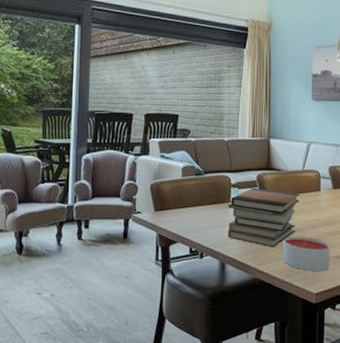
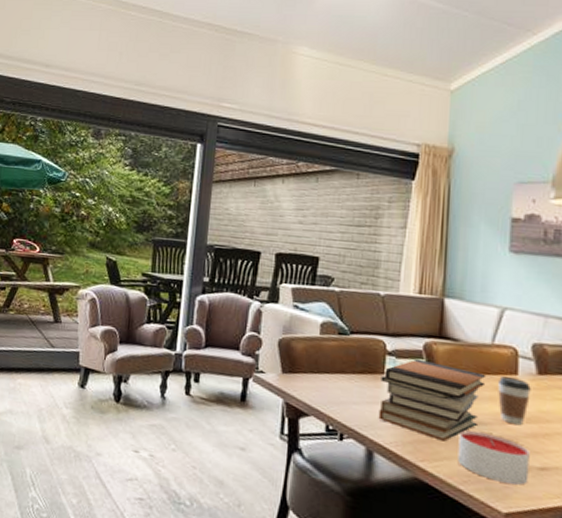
coffee cup: none [308,192,329,228] -> present [498,376,531,426]

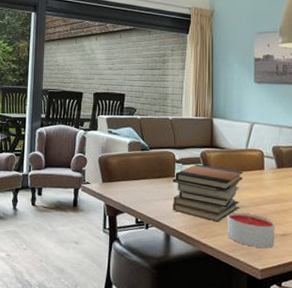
coffee cup: present [498,376,531,426] -> none [252,171,273,206]

